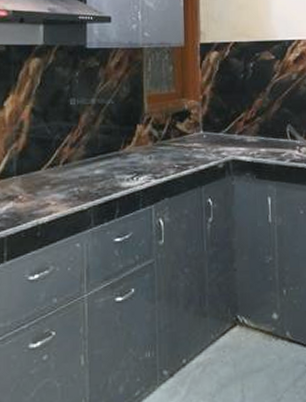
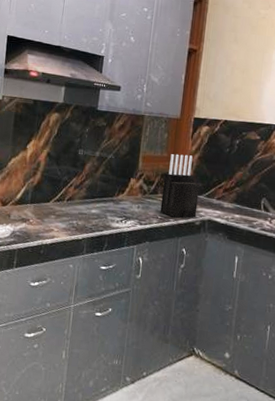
knife block: none [175,87,218,164] -> present [160,154,200,218]

